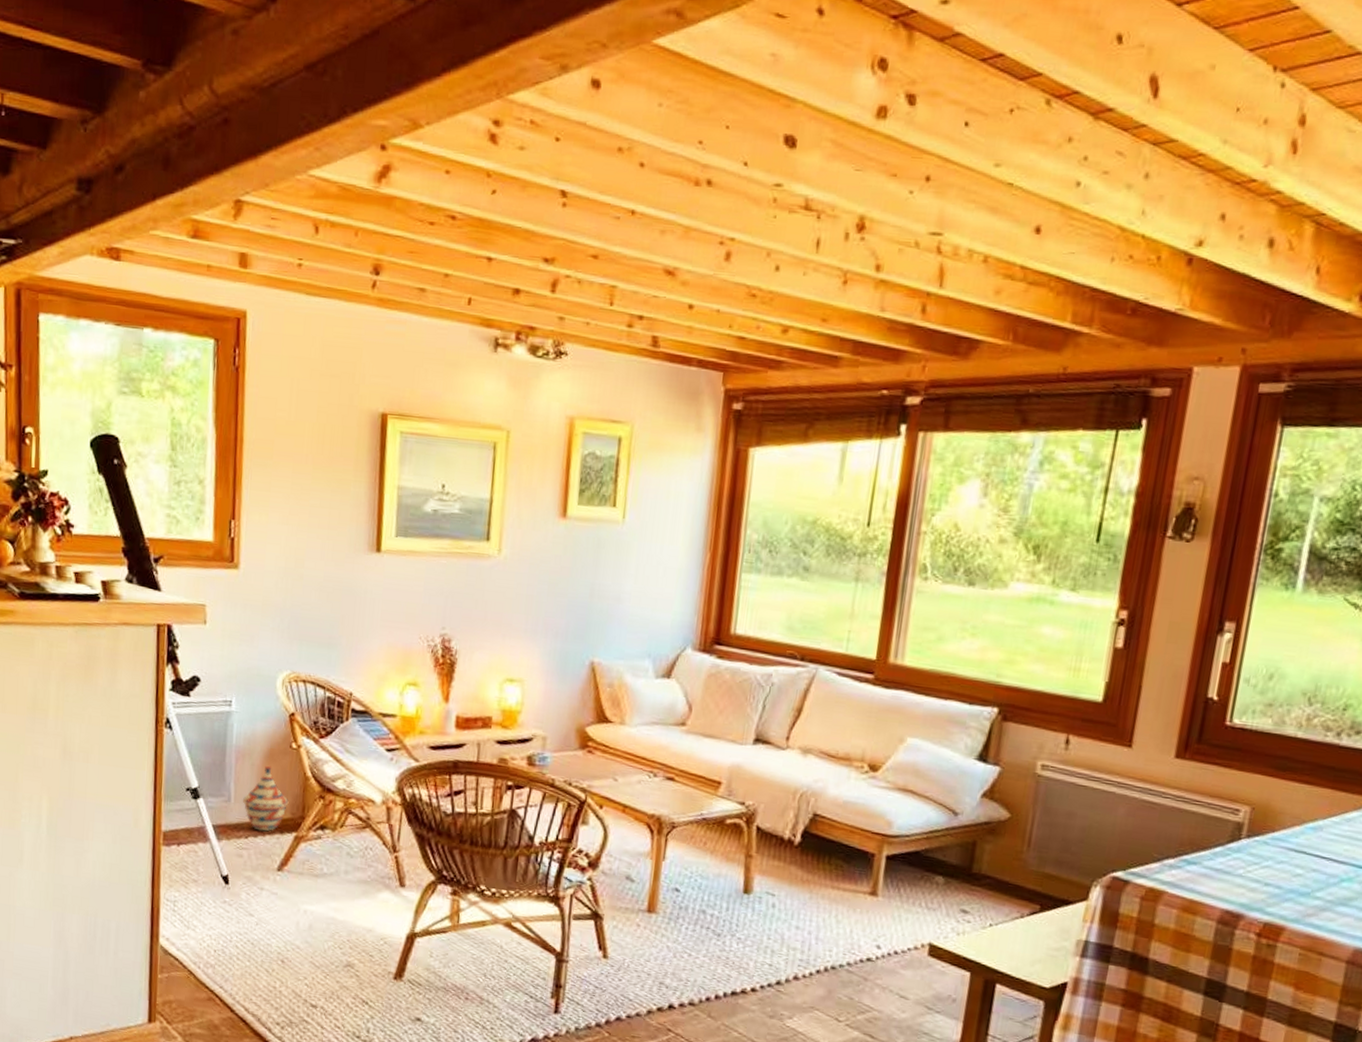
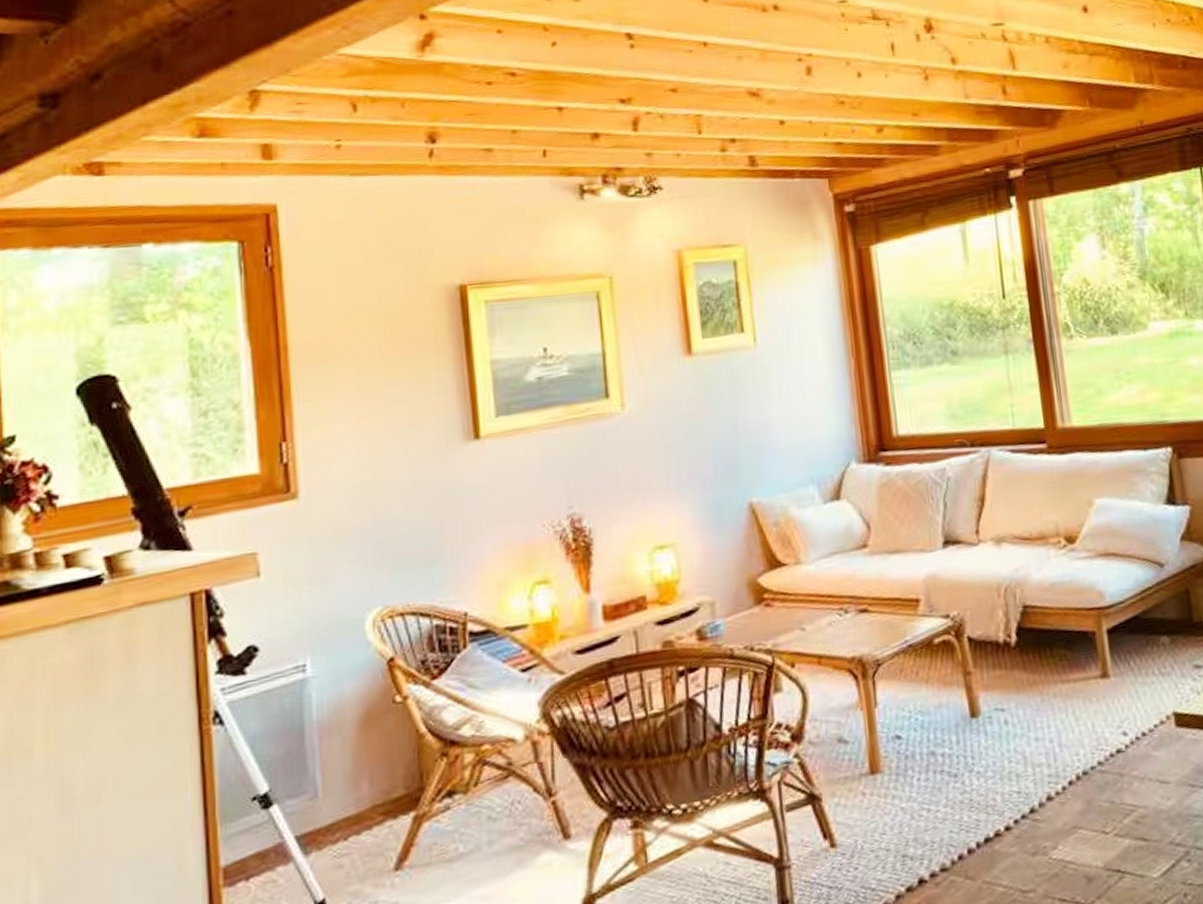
woven basket: present [242,765,289,832] -> none [334,733,400,825]

